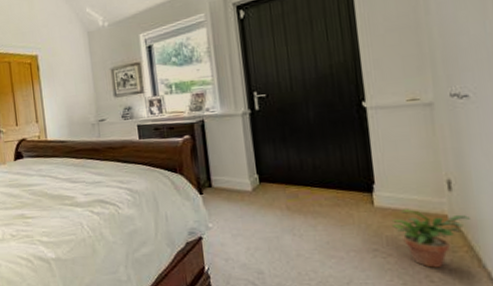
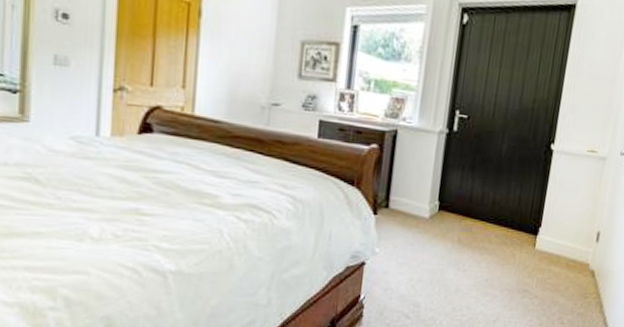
potted plant: present [391,209,470,268] -> none [544,254,605,311]

